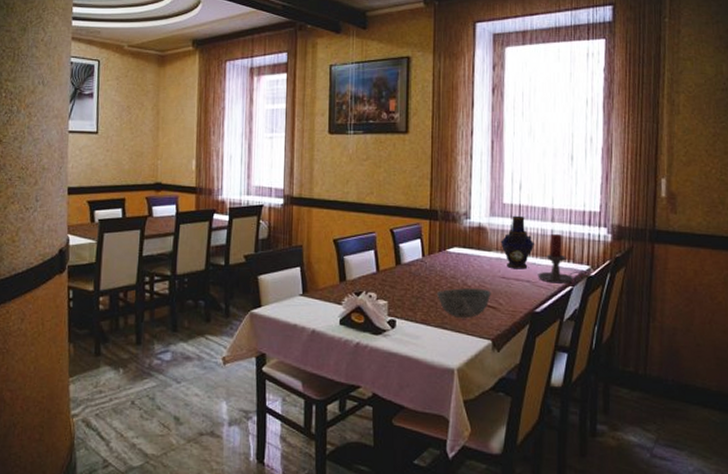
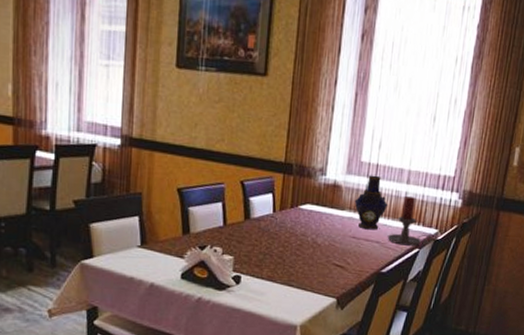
bowl: present [436,288,491,318] -> none [285,246,341,276]

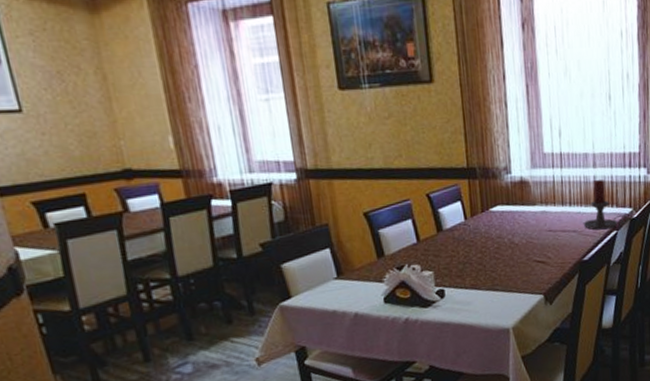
vase: present [354,175,388,230] -> none [544,164,578,221]

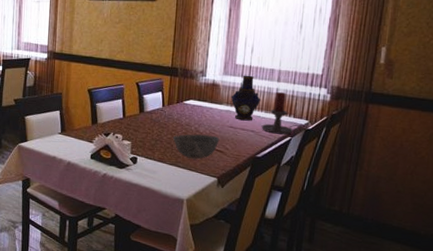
bowl: none [483,244,540,278] -> present [172,134,220,159]
vase: none [544,164,578,221] -> present [231,75,261,121]

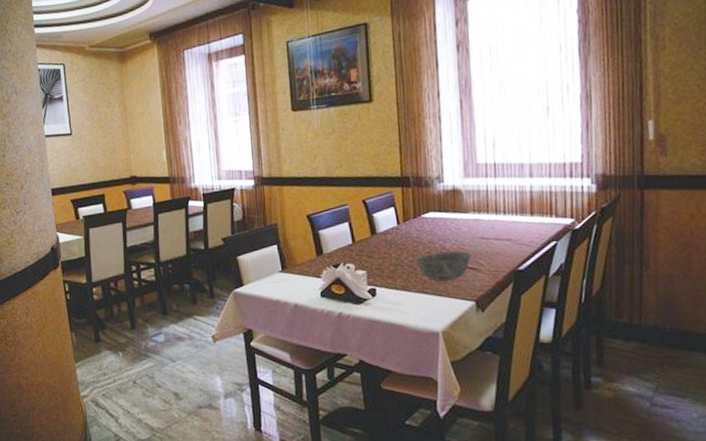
vase: present [231,75,261,121] -> none [477,174,513,229]
candle holder: present [261,92,303,135] -> none [518,188,570,240]

